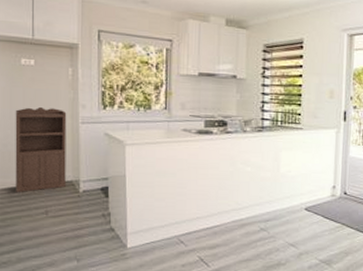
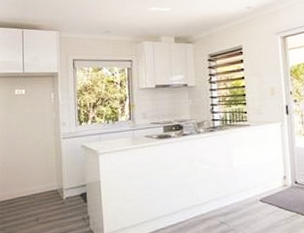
storage cabinet: present [15,106,67,193] -> none [11,127,52,204]

